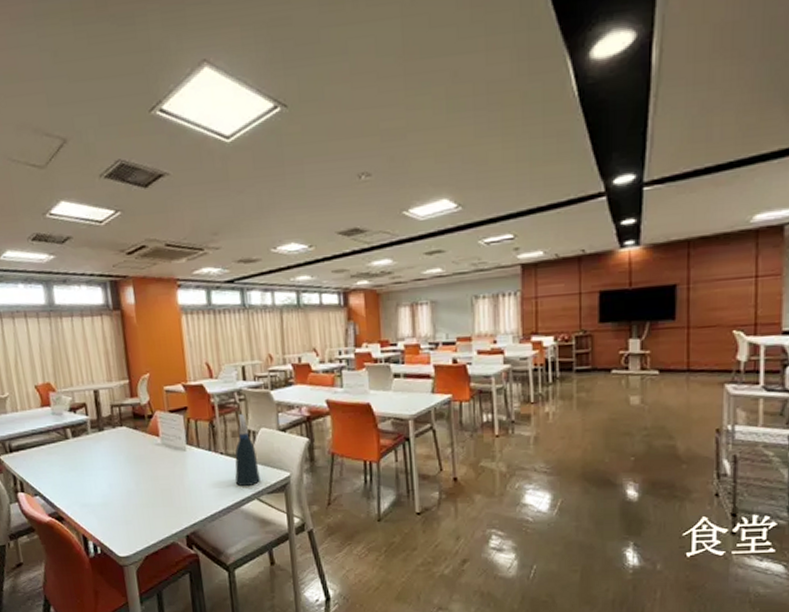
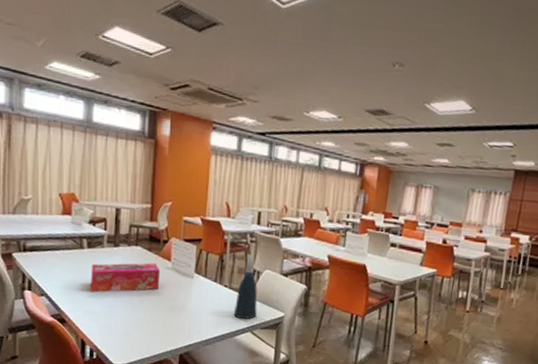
tissue box: none [79,442,152,484] -> present [90,262,161,293]

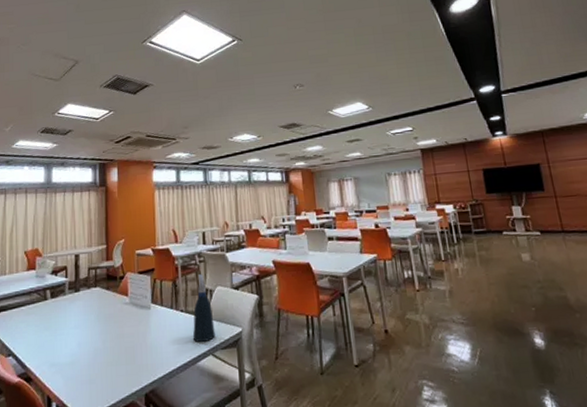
tissue box: present [90,262,161,293] -> none [54,301,120,343]

